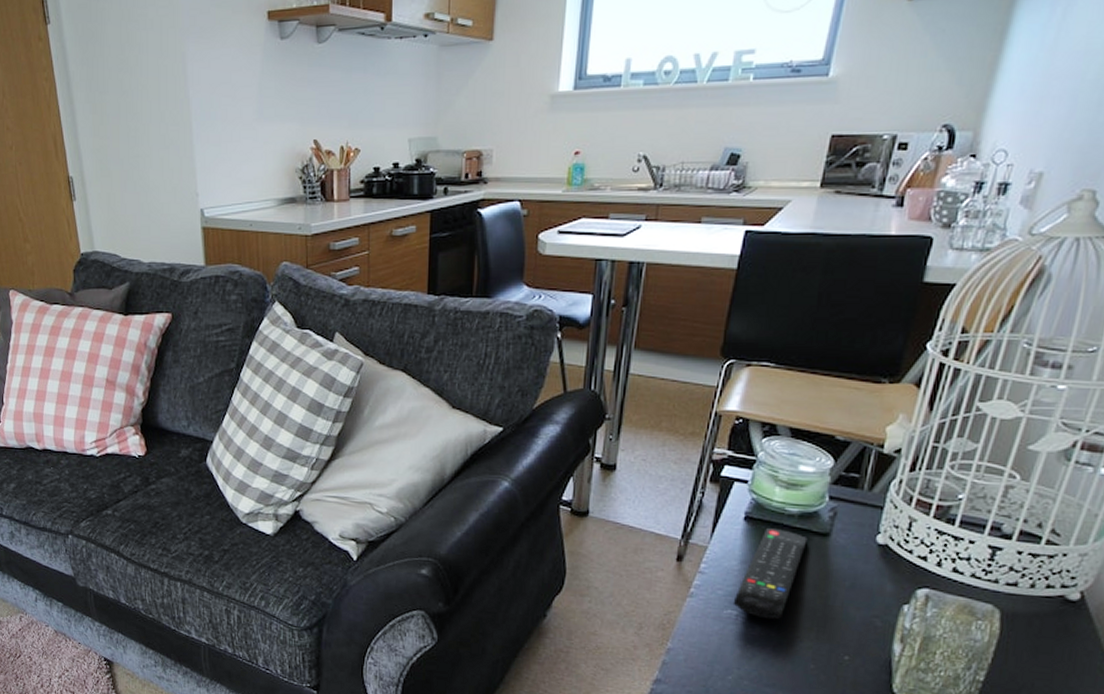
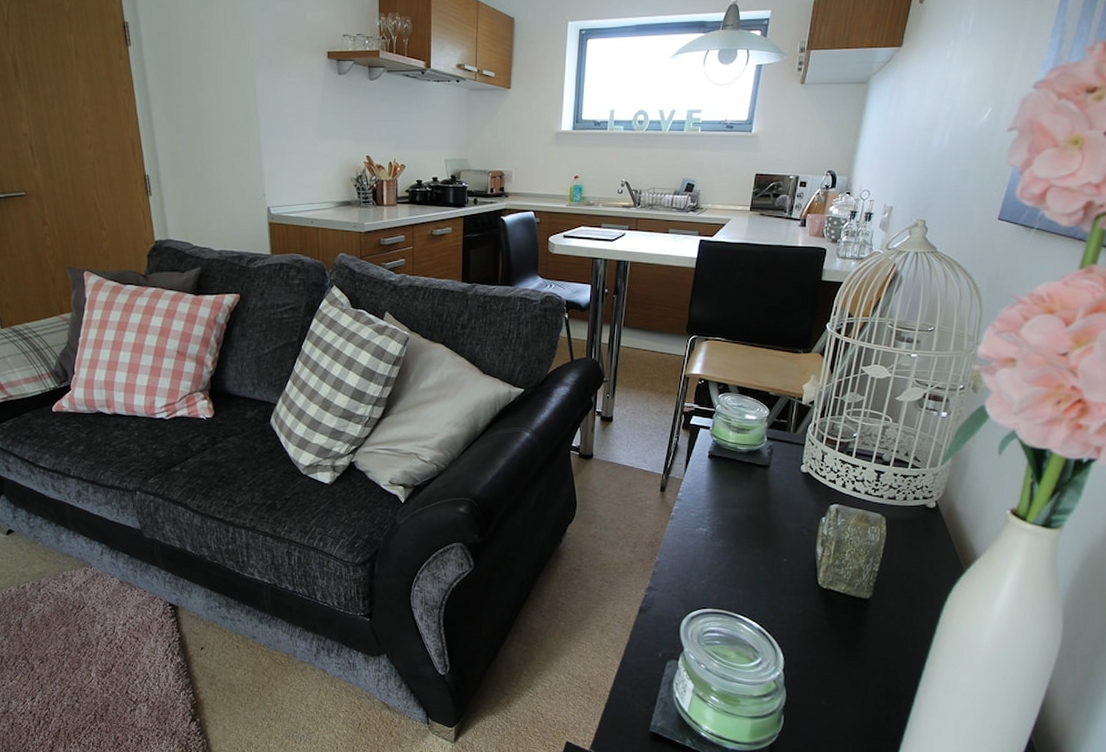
remote control: present [732,527,808,620] -> none [703,462,754,534]

